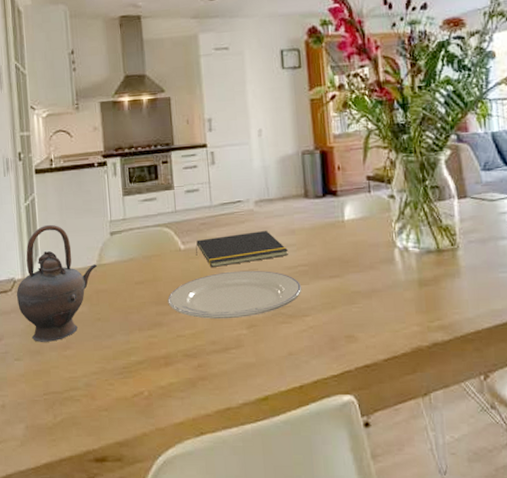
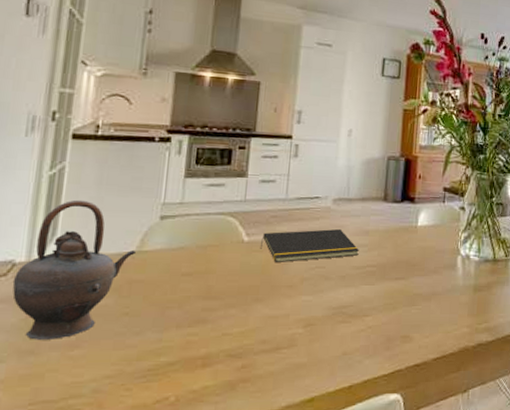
plate: present [168,270,302,319] -> none [218,267,367,317]

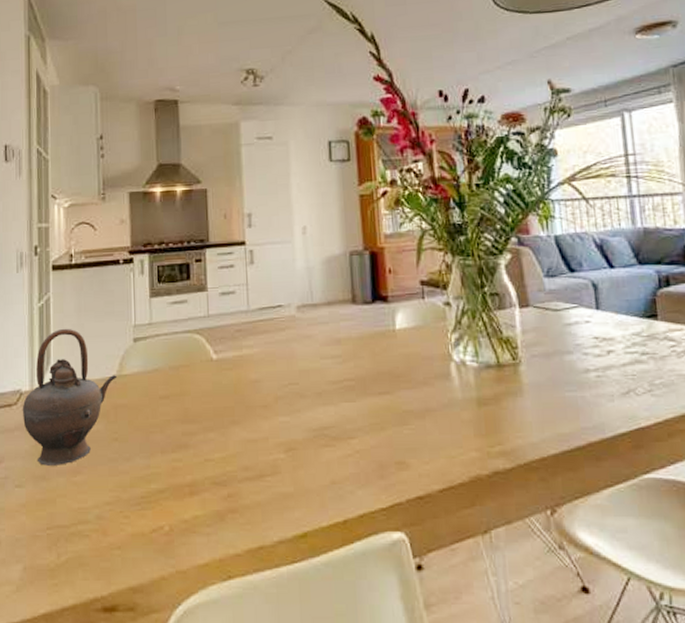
notepad: present [259,228,359,263] -> none [229,339,333,382]

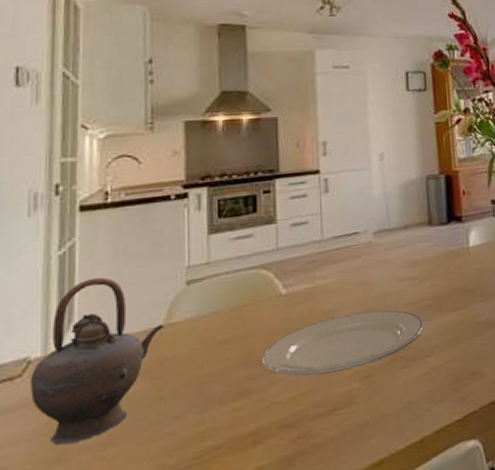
plate: none [196,384,348,441] -> present [261,310,425,377]

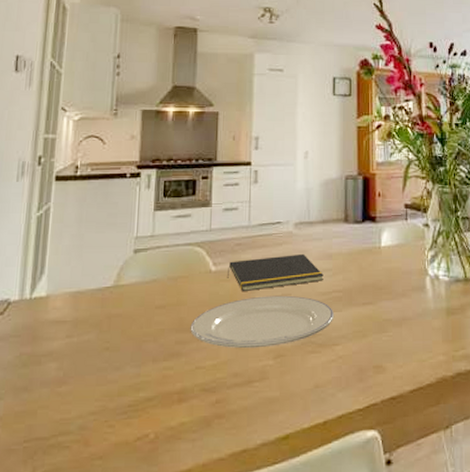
teapot: present [29,277,163,445] -> none [8,238,113,377]
notepad: none [300,263,410,314] -> present [226,253,324,292]

